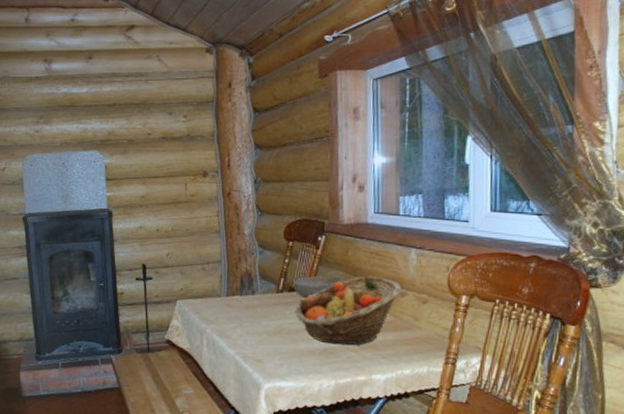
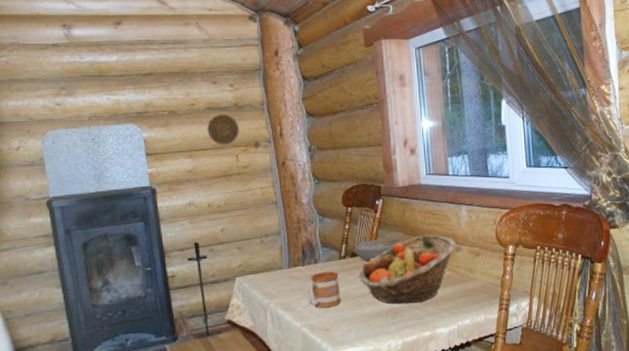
decorative plate: none [160,144,190,174] -> present [207,114,240,145]
mug: none [242,303,276,339] -> present [306,271,342,308]

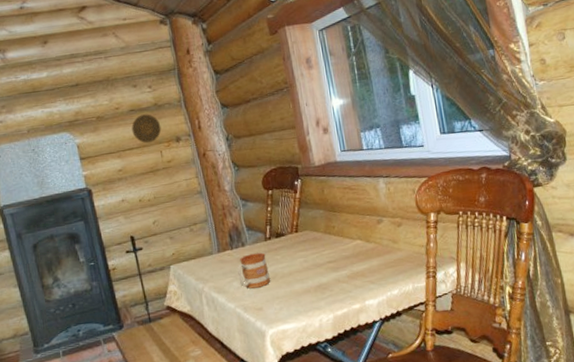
bowl: present [355,238,402,263] -> none [279,216,324,242]
fruit basket: present [358,234,456,304] -> none [285,209,377,280]

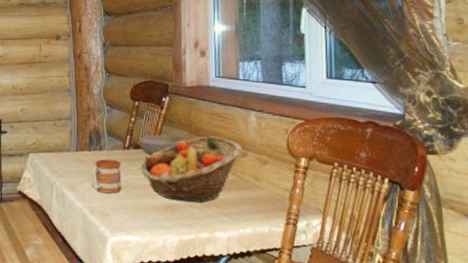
decorative plate: present [131,114,162,144] -> none [18,9,45,37]
bowl: none [279,216,324,242] -> present [139,134,186,156]
fruit basket: none [285,209,377,280] -> present [140,136,243,203]

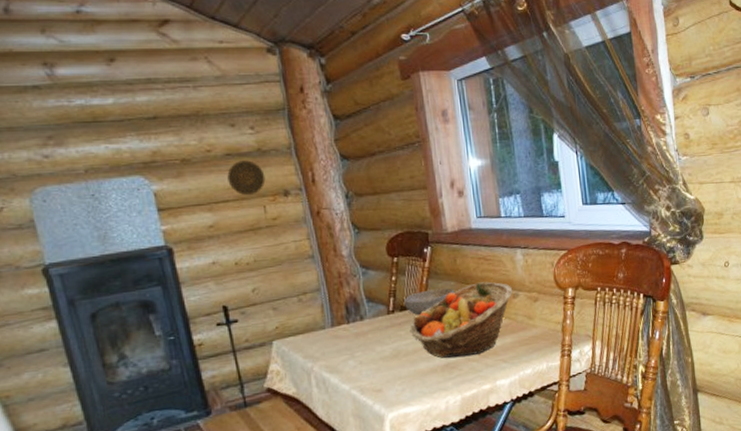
decorative plate: none [18,9,45,37] -> present [227,160,266,196]
mug: present [90,159,122,194] -> none [353,327,393,368]

